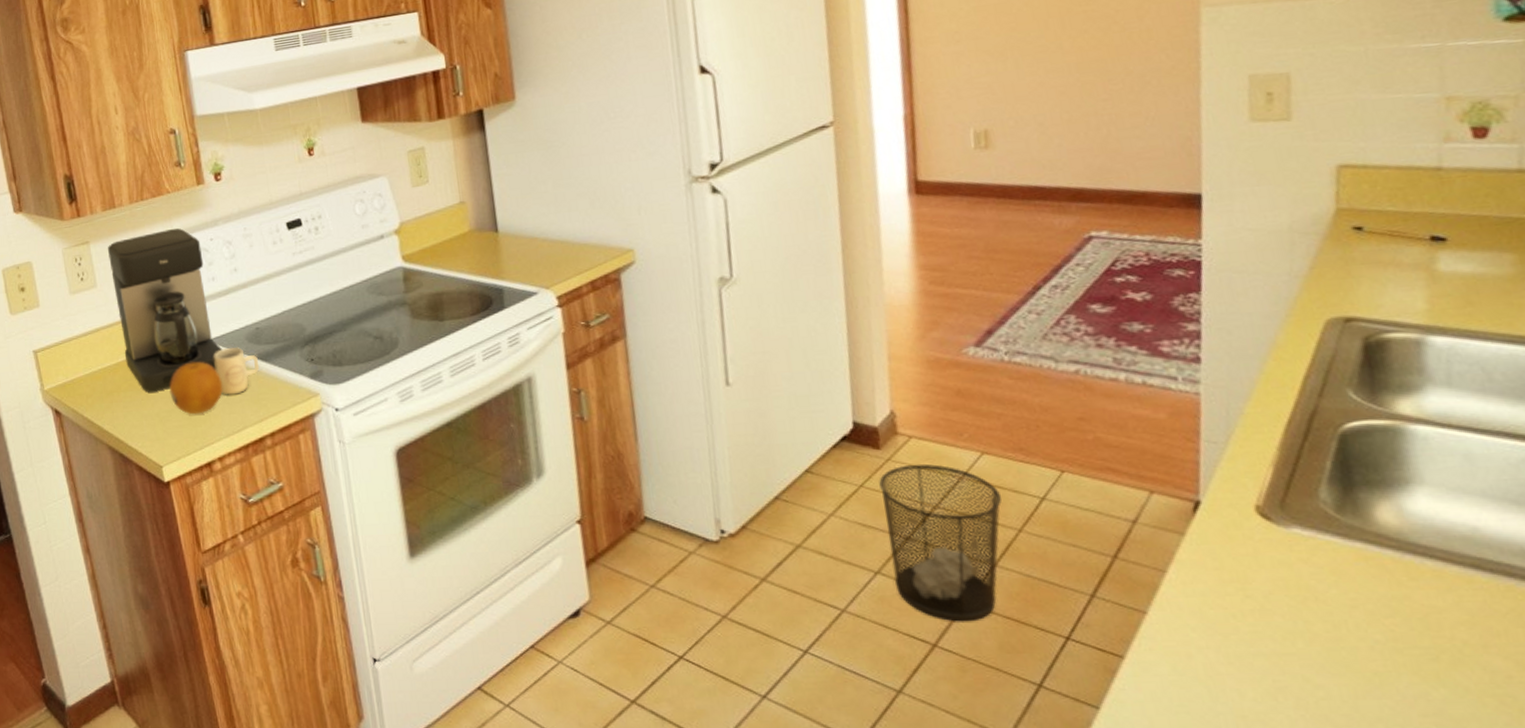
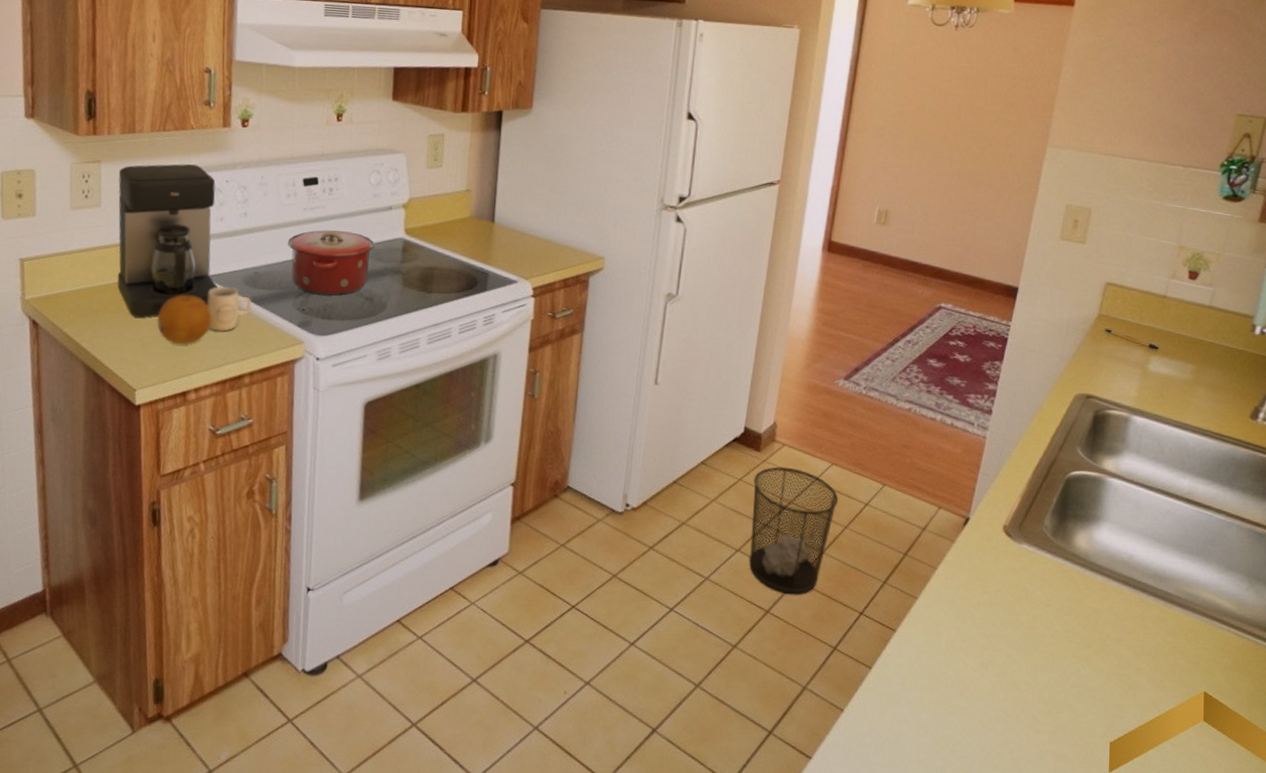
casserole: none [282,269,374,342] -> present [287,230,375,296]

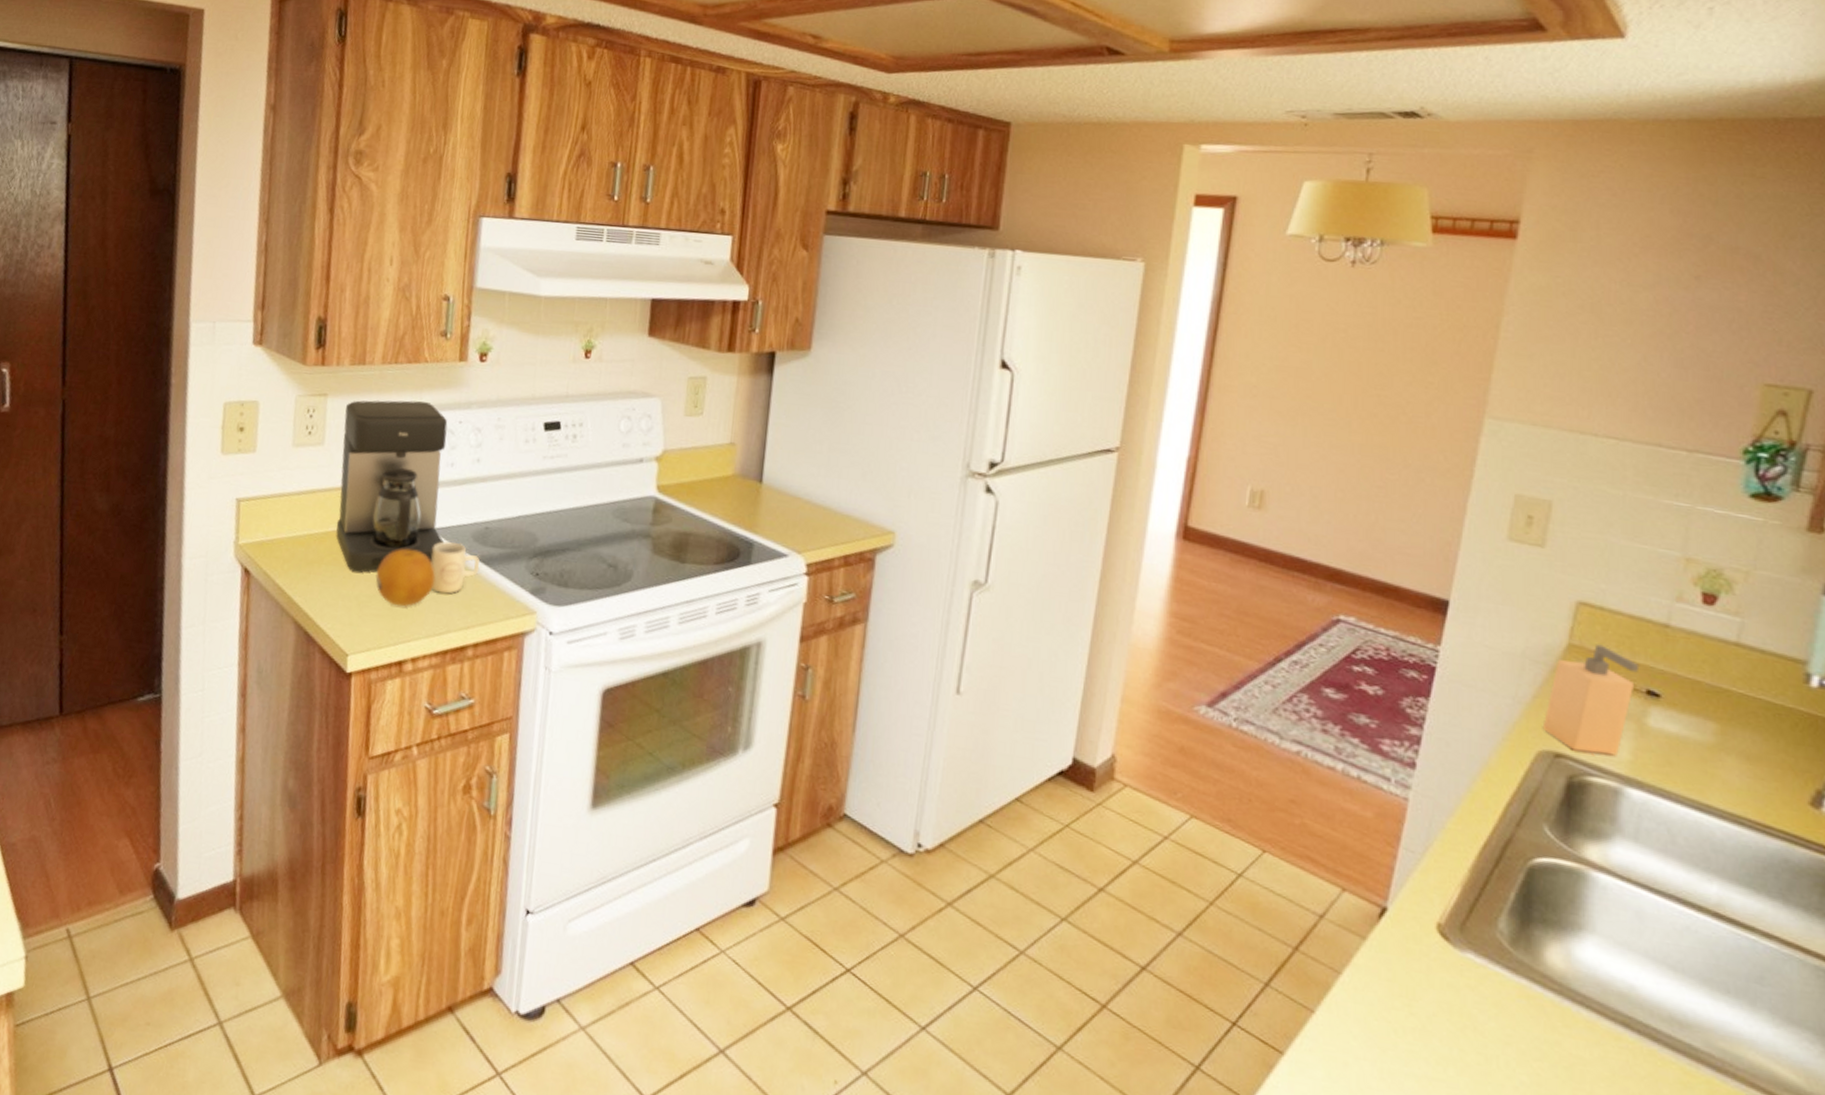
casserole: present [287,230,375,296] -> none [522,482,622,560]
waste bin: present [749,466,839,595] -> none [1079,812,1201,988]
soap dispenser: none [1079,313,1146,394] -> present [1542,644,1640,756]

